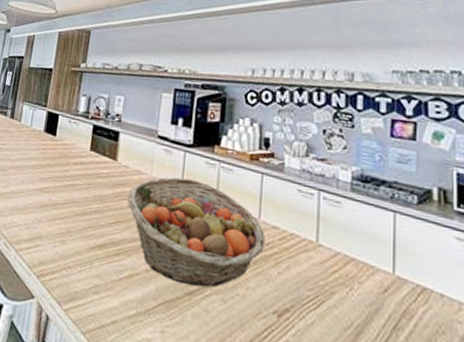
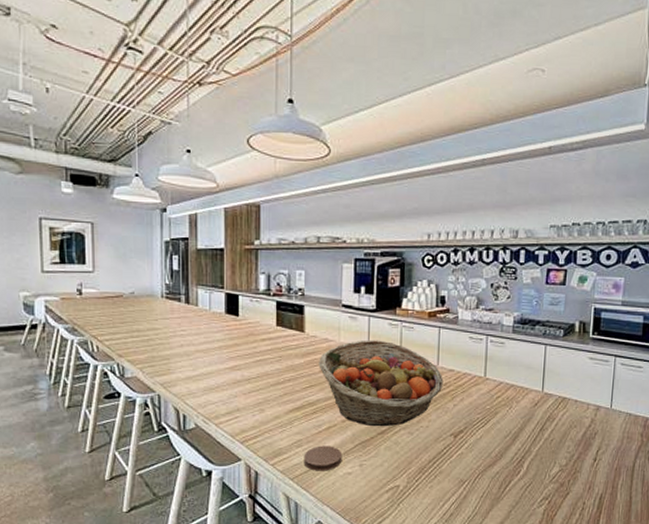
coaster: none [99,296,143,332] -> present [303,445,343,471]

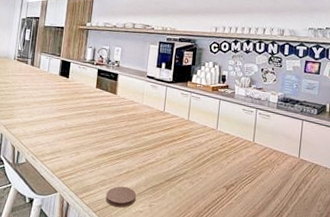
fruit basket: present [318,340,444,427] -> none [125,104,221,175]

